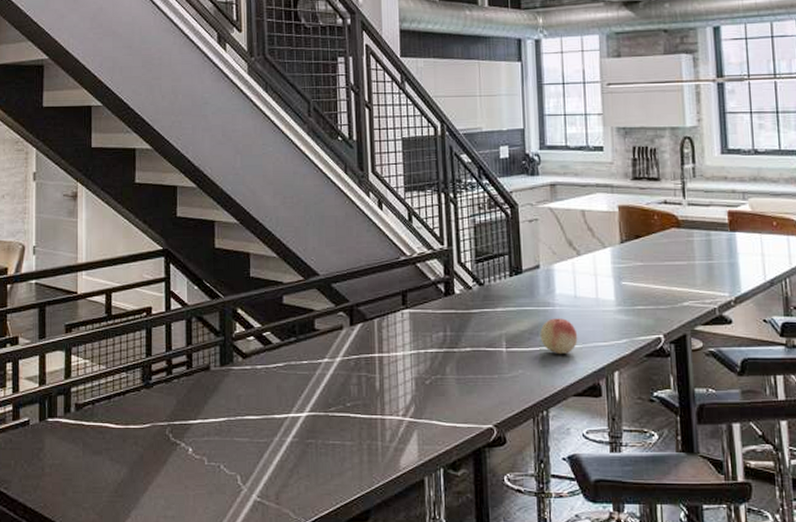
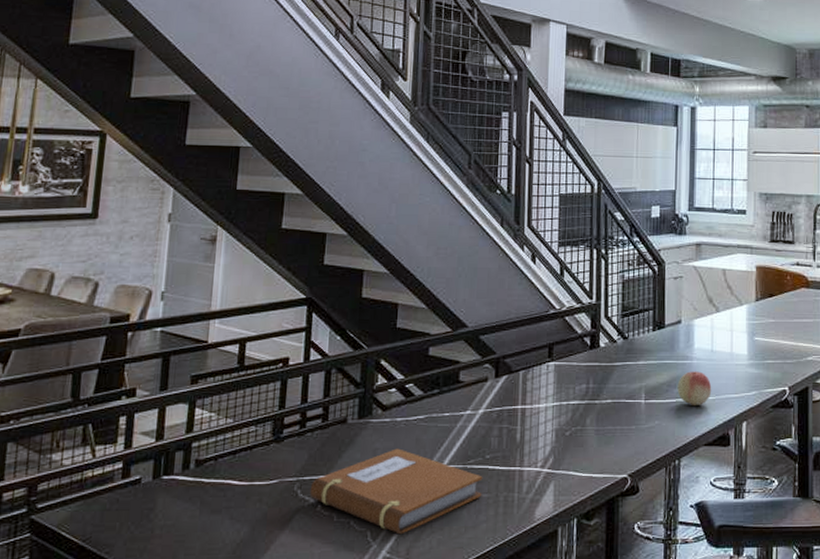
notebook: none [180,395,346,480] -> present [309,448,483,535]

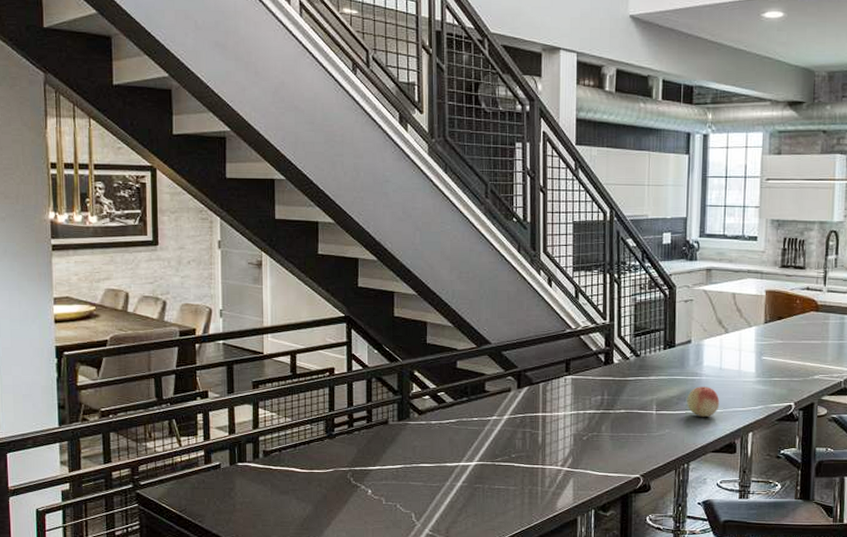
notebook: present [309,448,483,535] -> none [361,446,510,517]

